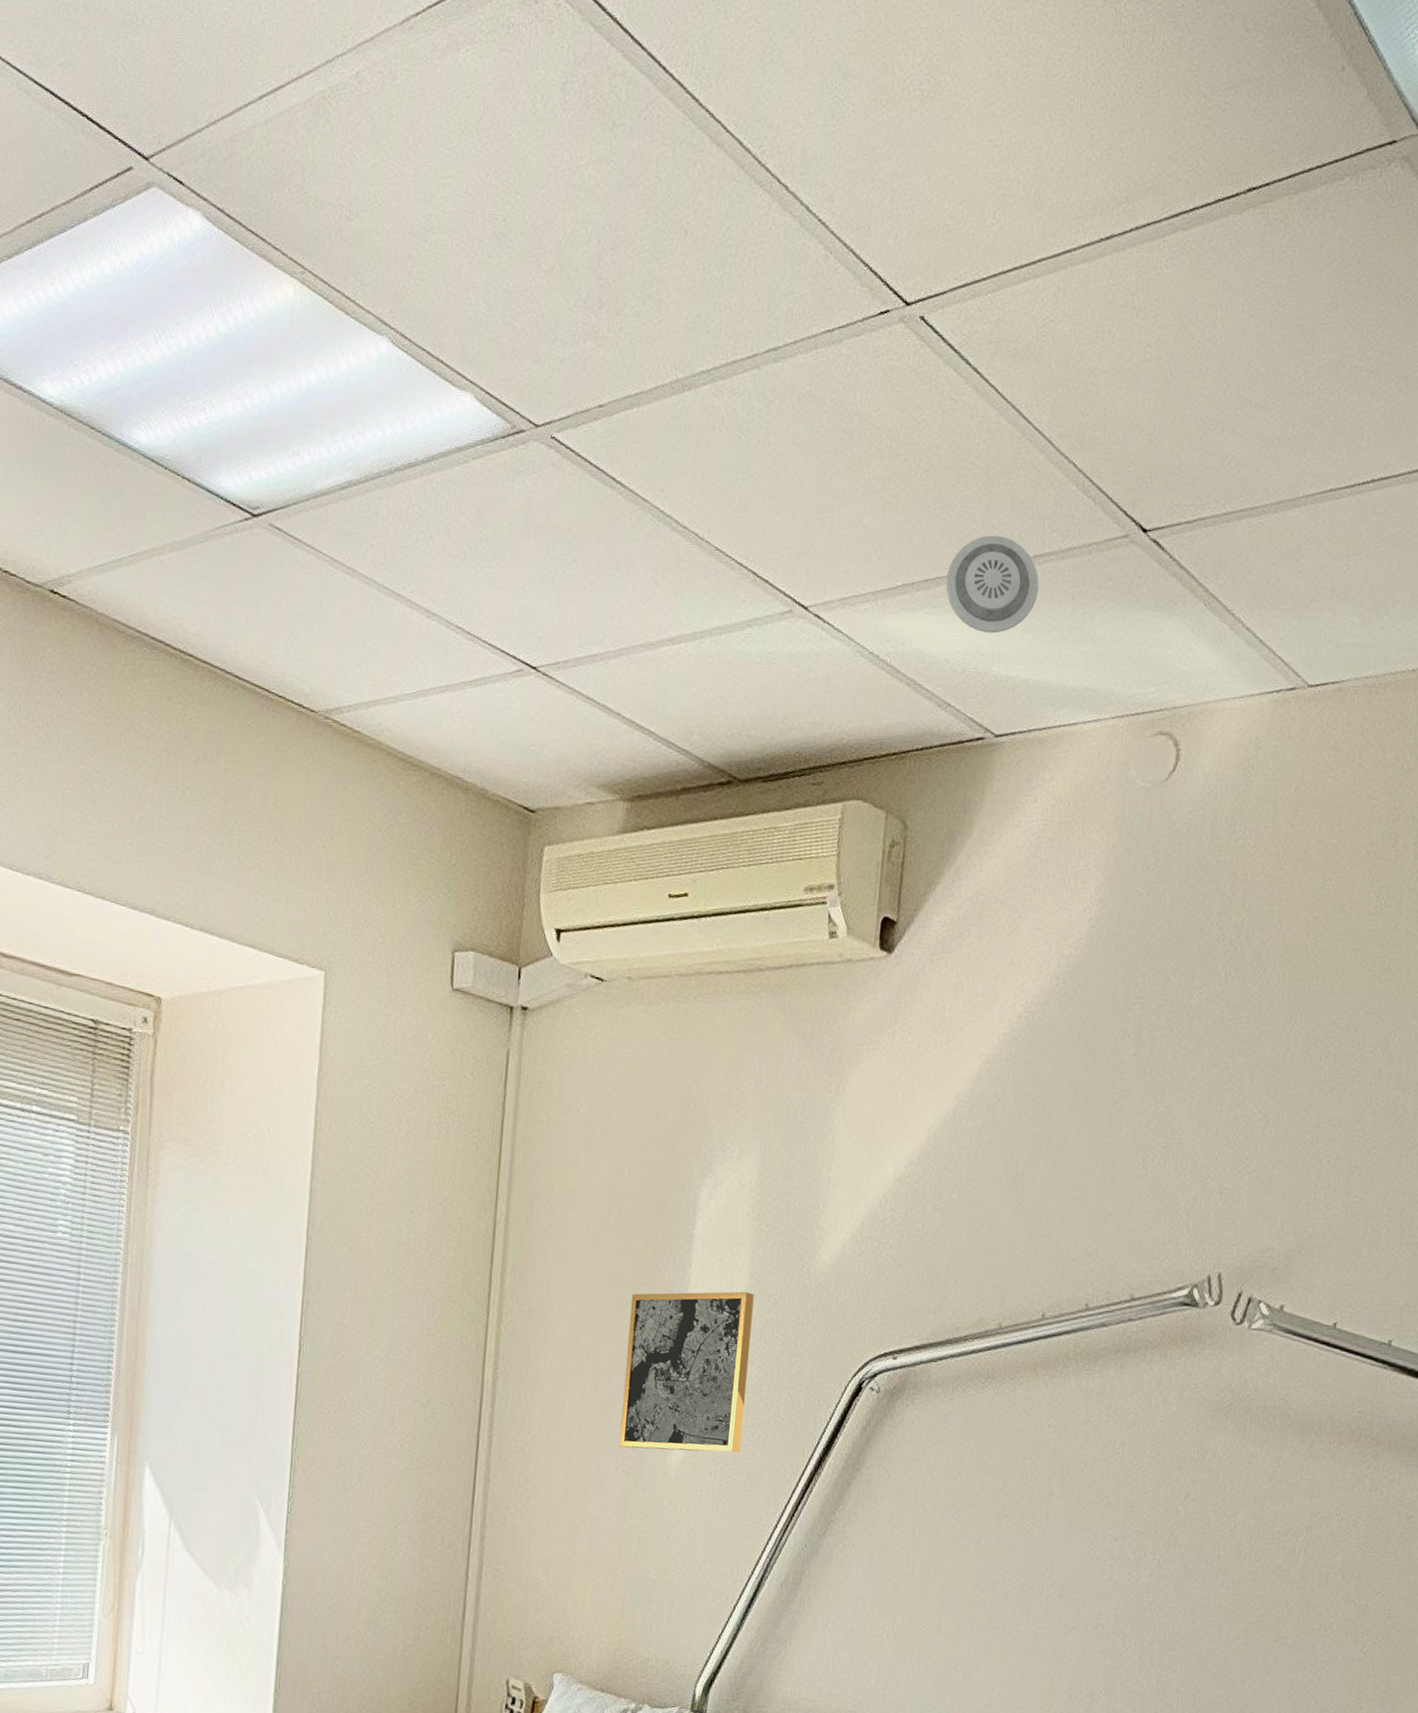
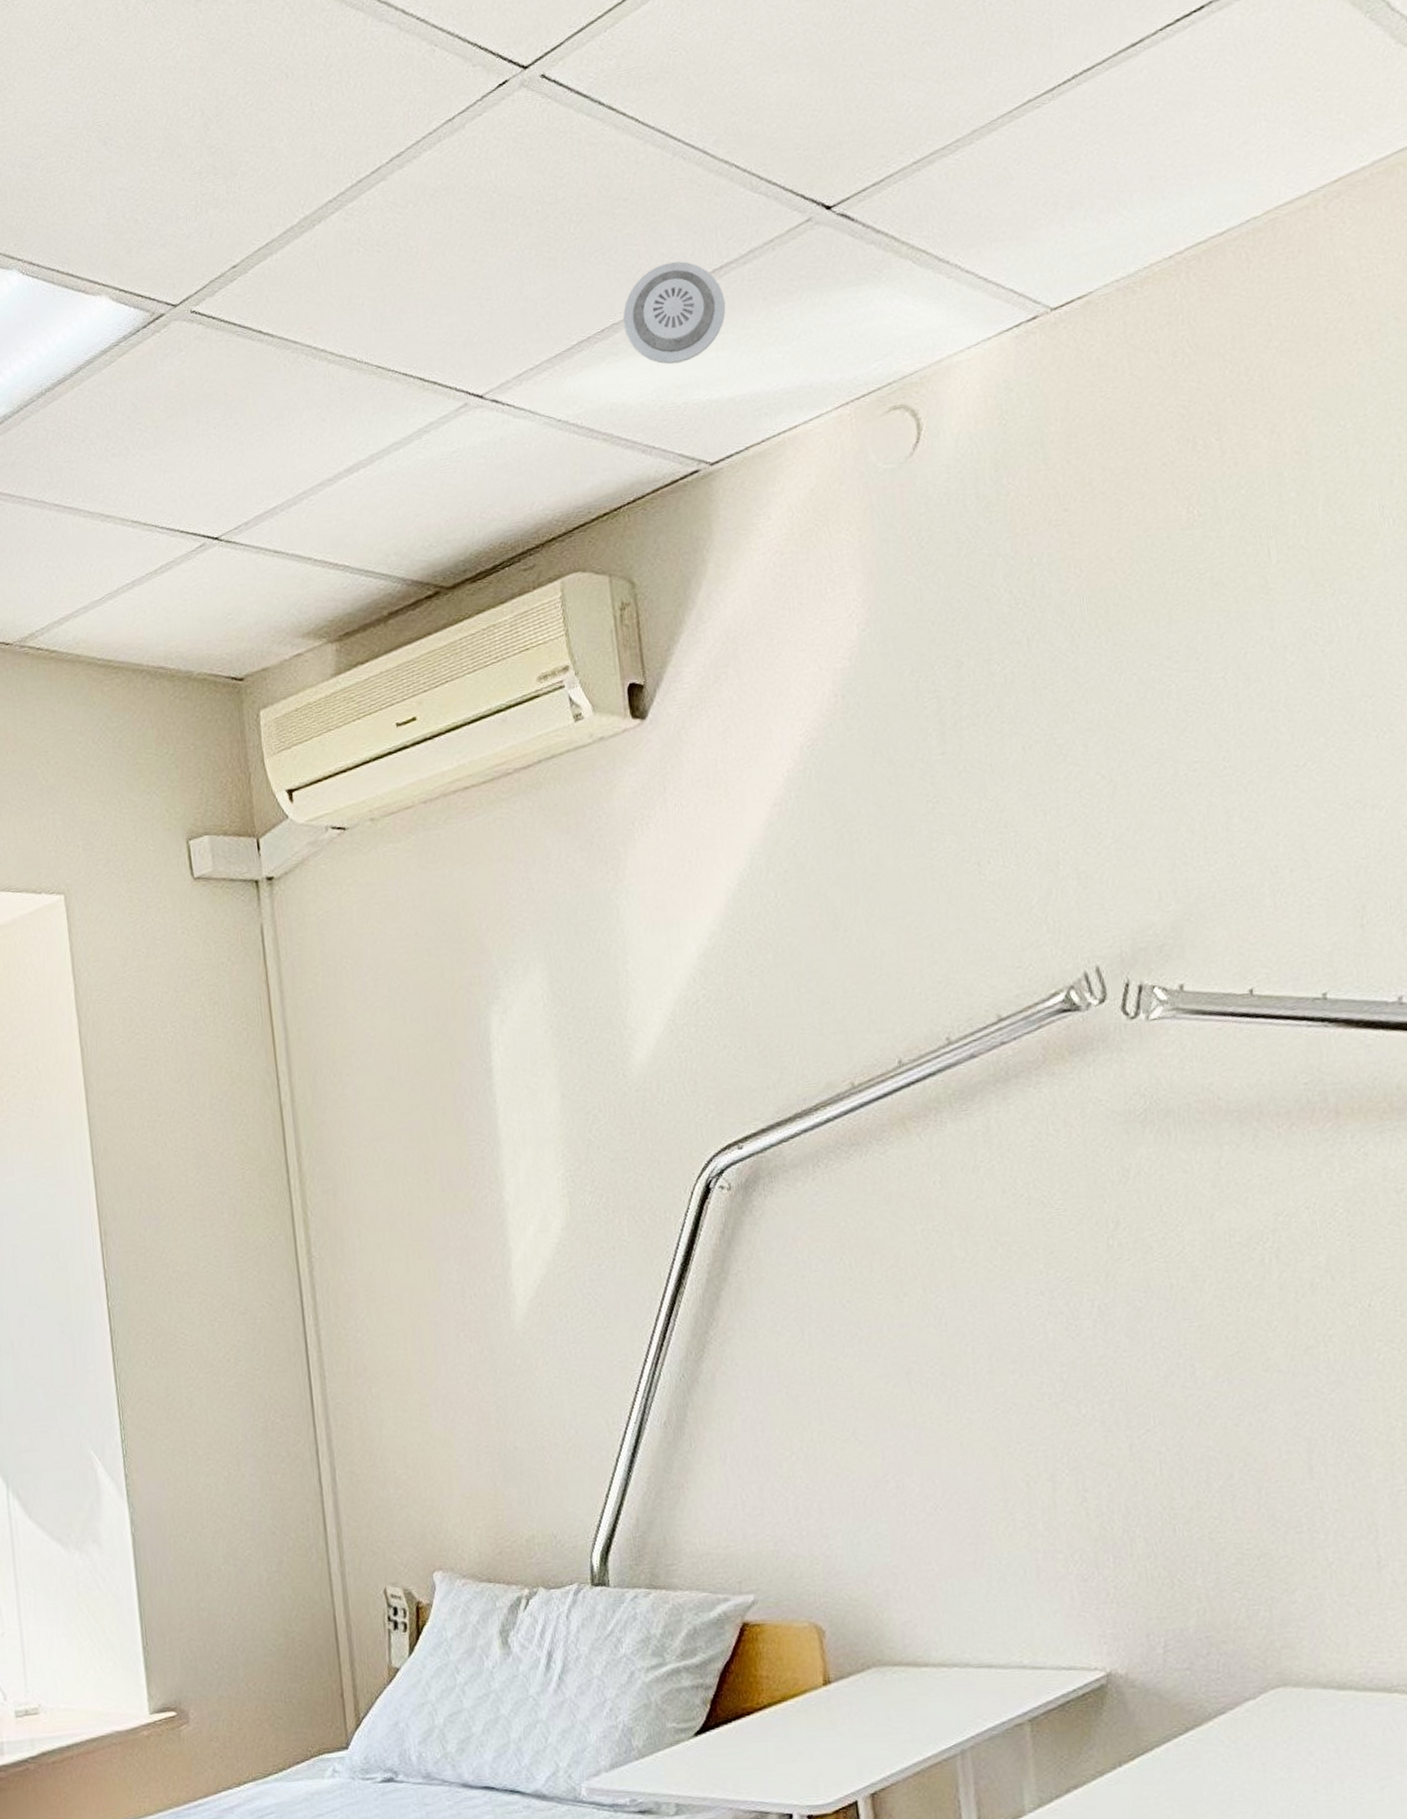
wall art: present [619,1291,754,1453] -> none [438,1114,590,1312]

